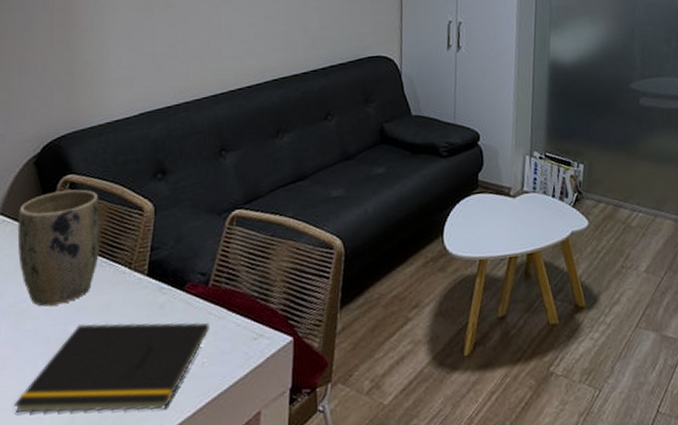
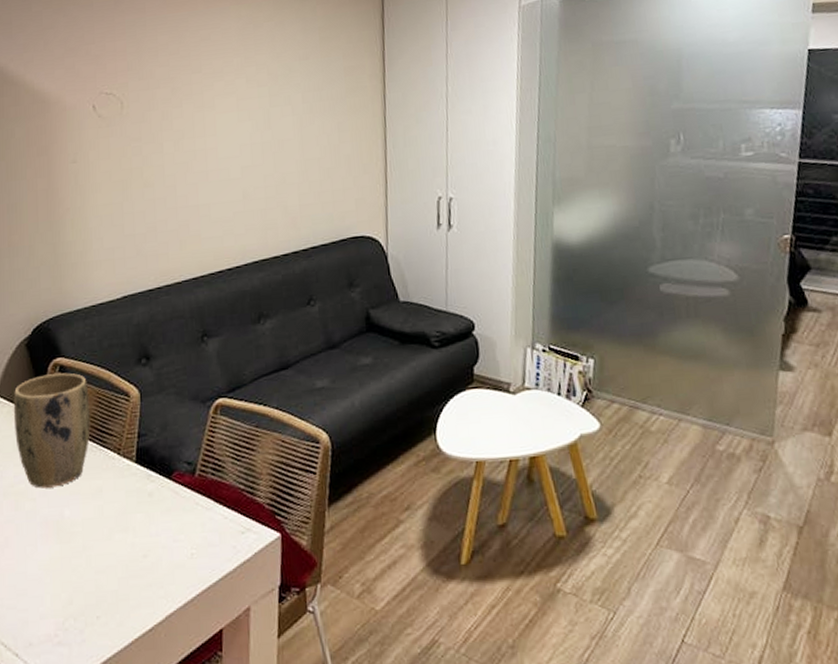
notepad: present [14,322,210,414] -> none [18,508,198,598]

